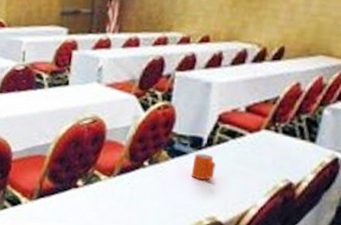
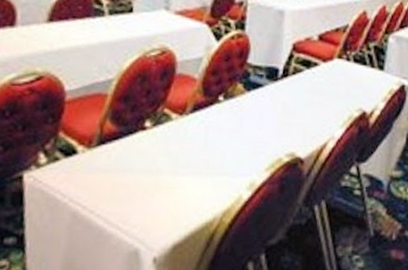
mug: present [191,153,217,180] -> none [268,84,294,113]

